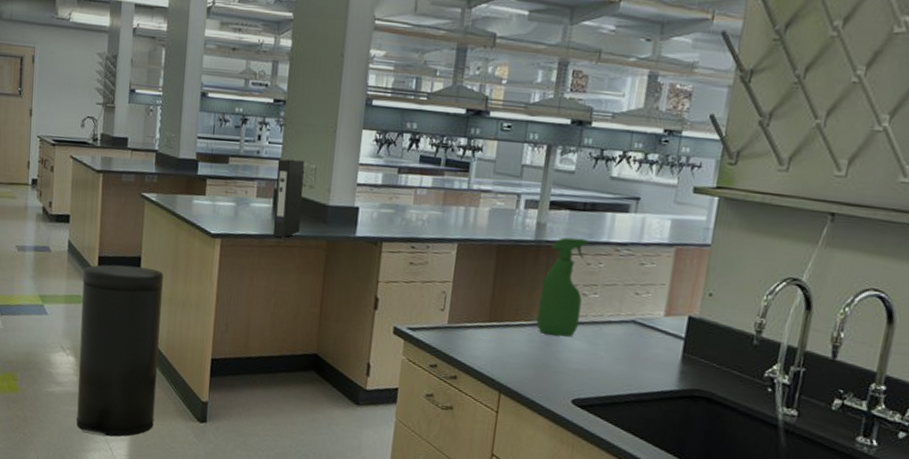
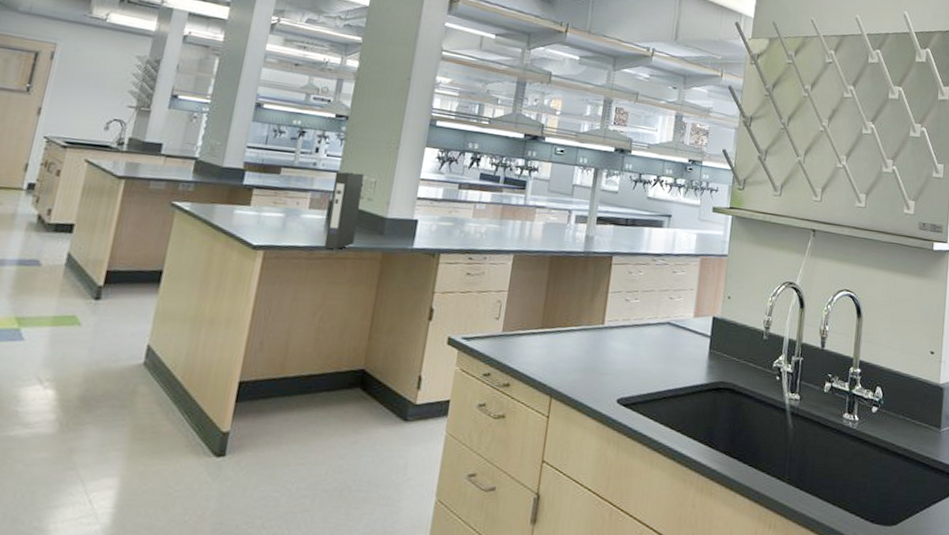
pedal bin: present [76,264,163,437] -> none [44,279,189,486]
spray bottle: present [536,237,589,337] -> none [584,249,630,340]

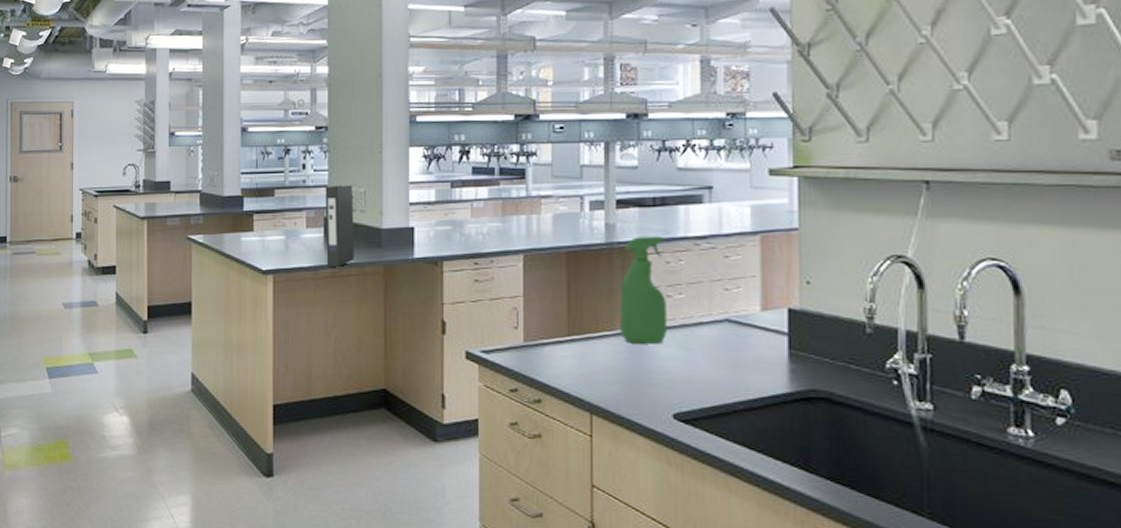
spray bottle: none [584,249,630,340] -> present [620,235,667,344]

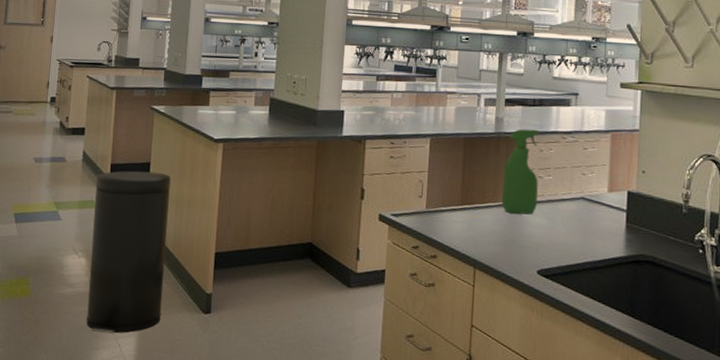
pedal bin: none [132,312,217,502] -> present [86,170,171,334]
binder: present [325,185,354,268] -> none [269,71,296,140]

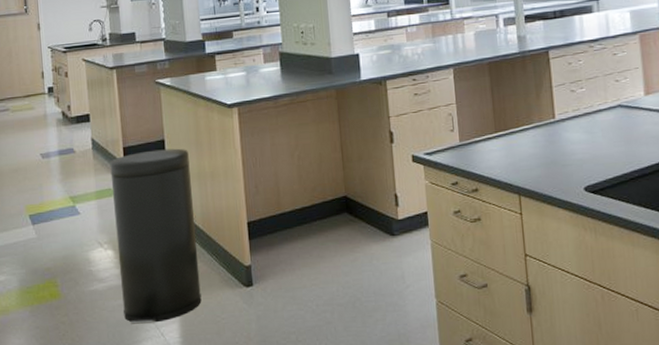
spray bottle: present [501,128,540,215] -> none [534,42,574,133]

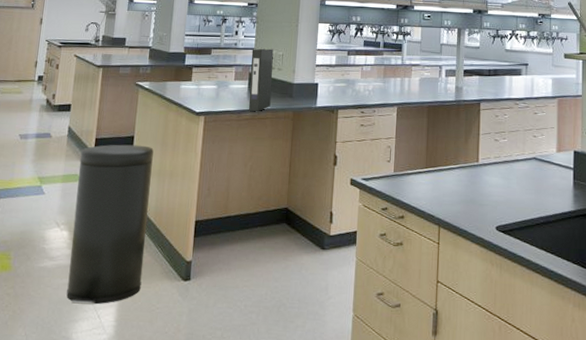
binder: none [278,22,309,96] -> present [248,48,274,112]

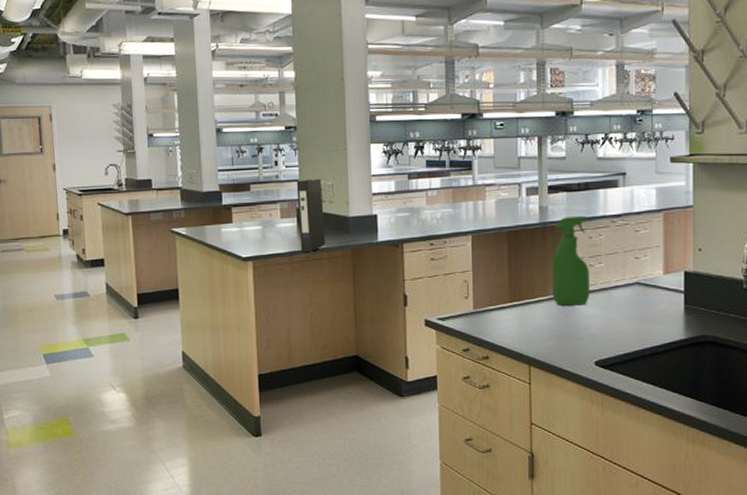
pedal bin: present [66,144,154,305] -> none [123,298,211,465]
spray bottle: none [462,96,495,175] -> present [552,215,590,306]

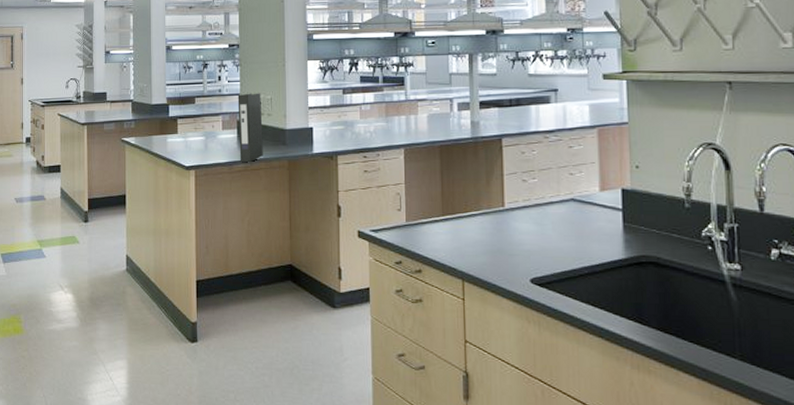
spray bottle: present [552,215,590,306] -> none [484,131,523,221]

